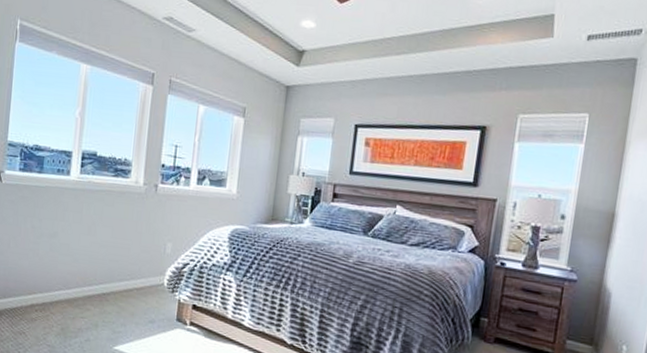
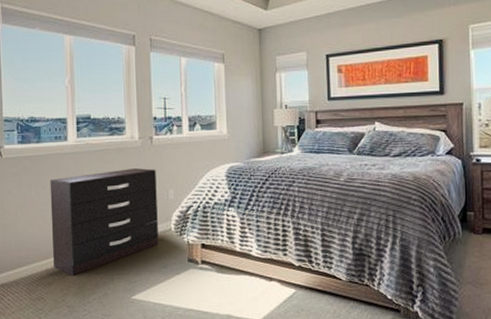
dresser: none [39,212,157,315] -> present [50,168,158,275]

